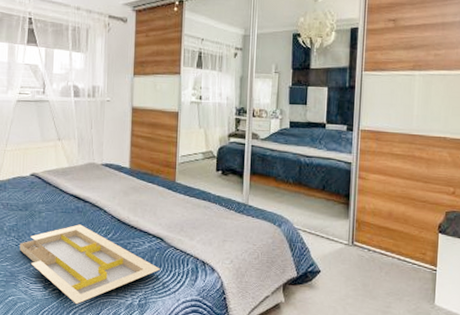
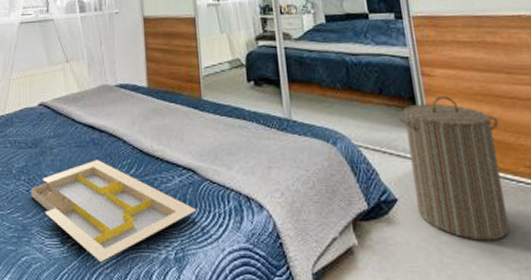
laundry hamper: none [332,195,409,305] -> present [397,95,510,241]

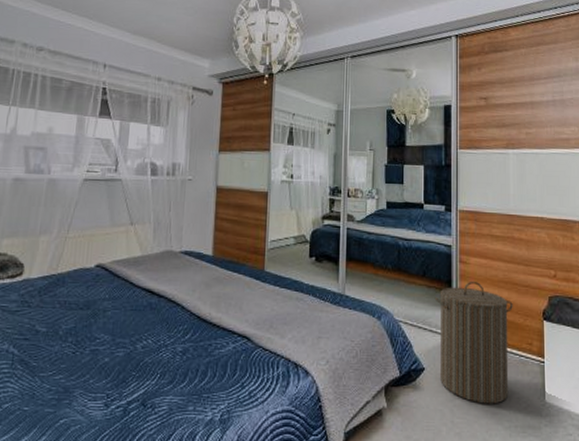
serving tray: present [31,160,196,263] -> none [77,324,246,425]

